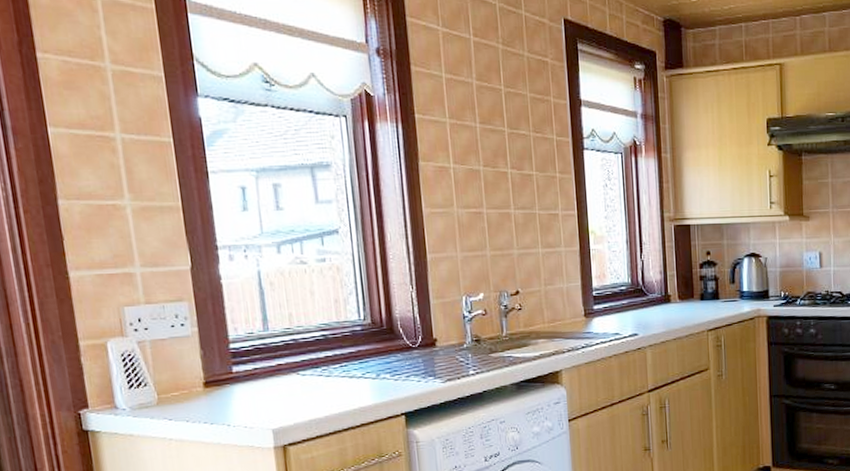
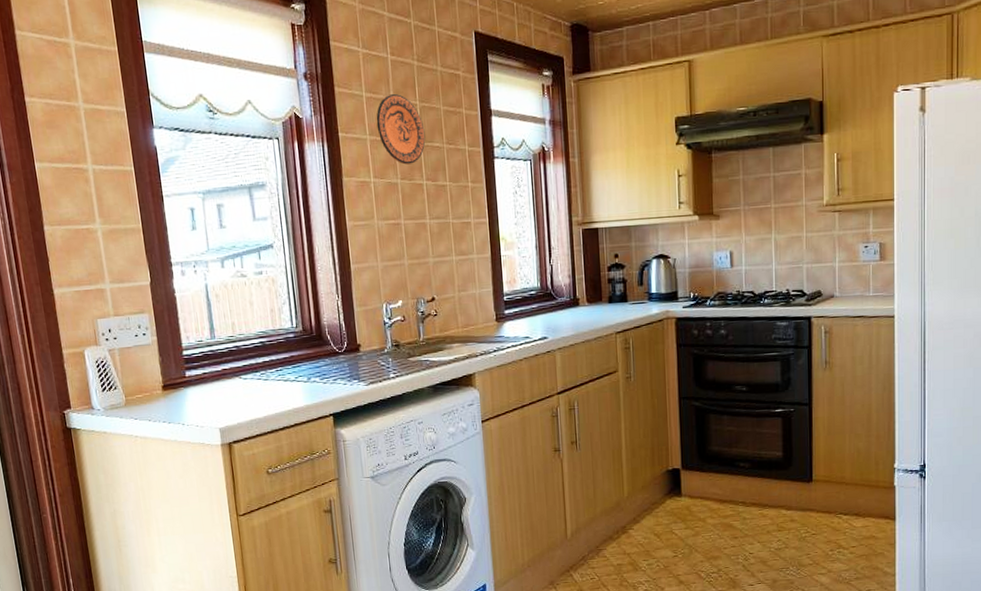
decorative plate: none [456,76,511,151] -> present [376,93,426,165]

